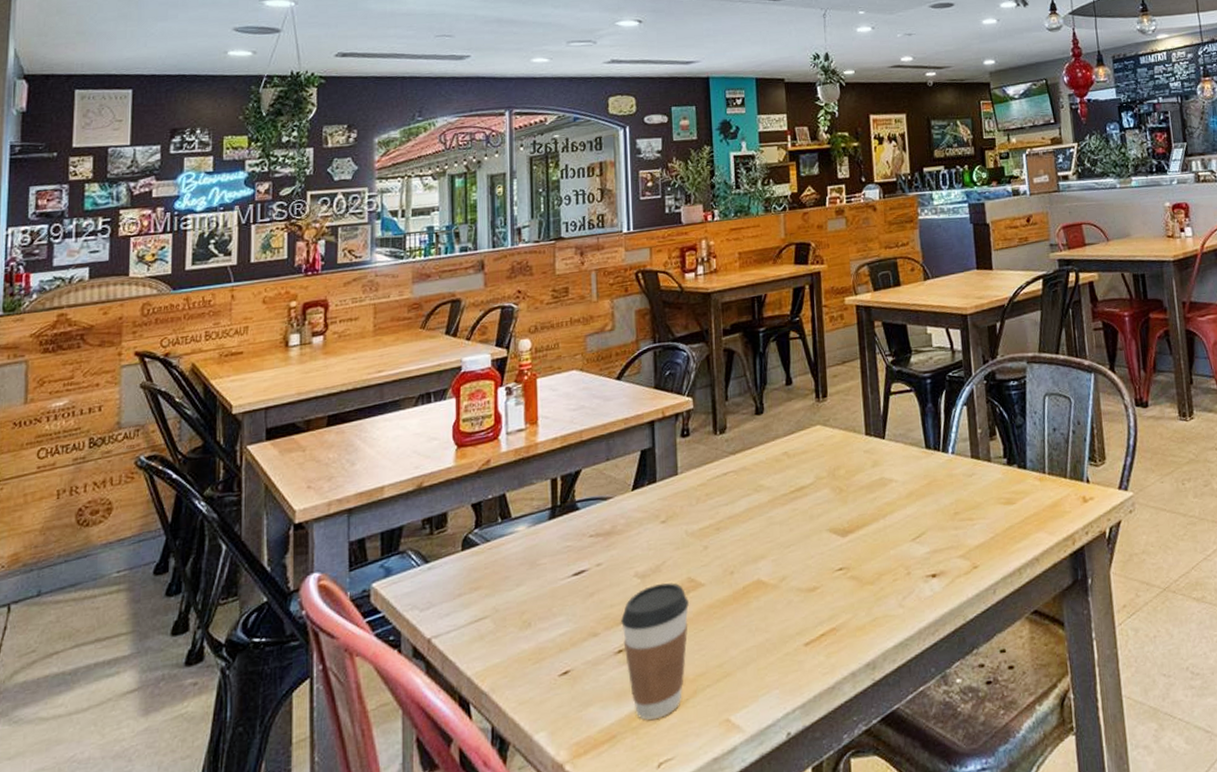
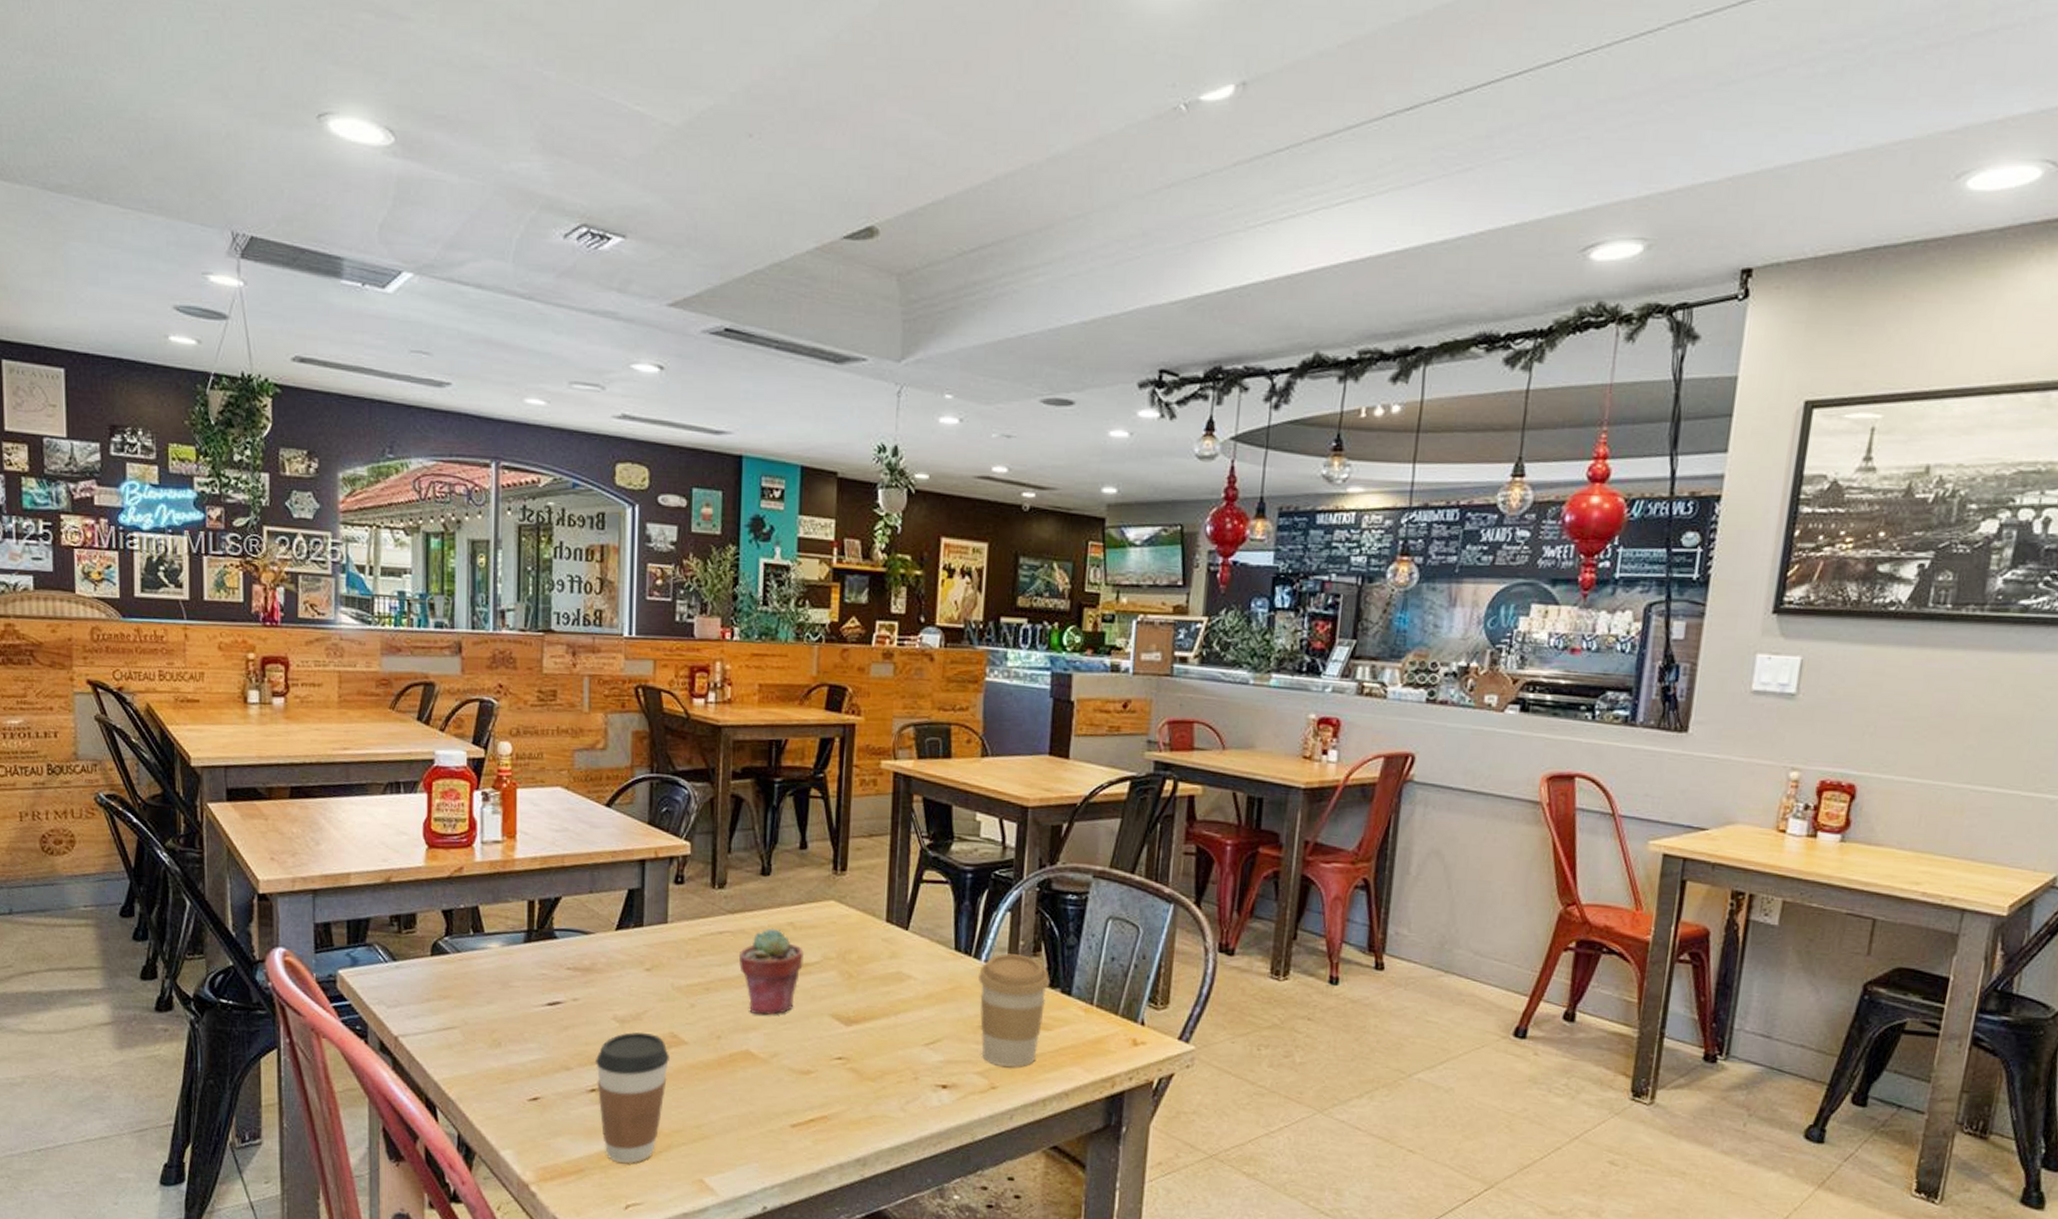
potted succulent: none [743,460,800,544] -> present [739,928,804,1015]
coffee cup: none [948,441,1007,546] -> present [978,953,1050,1067]

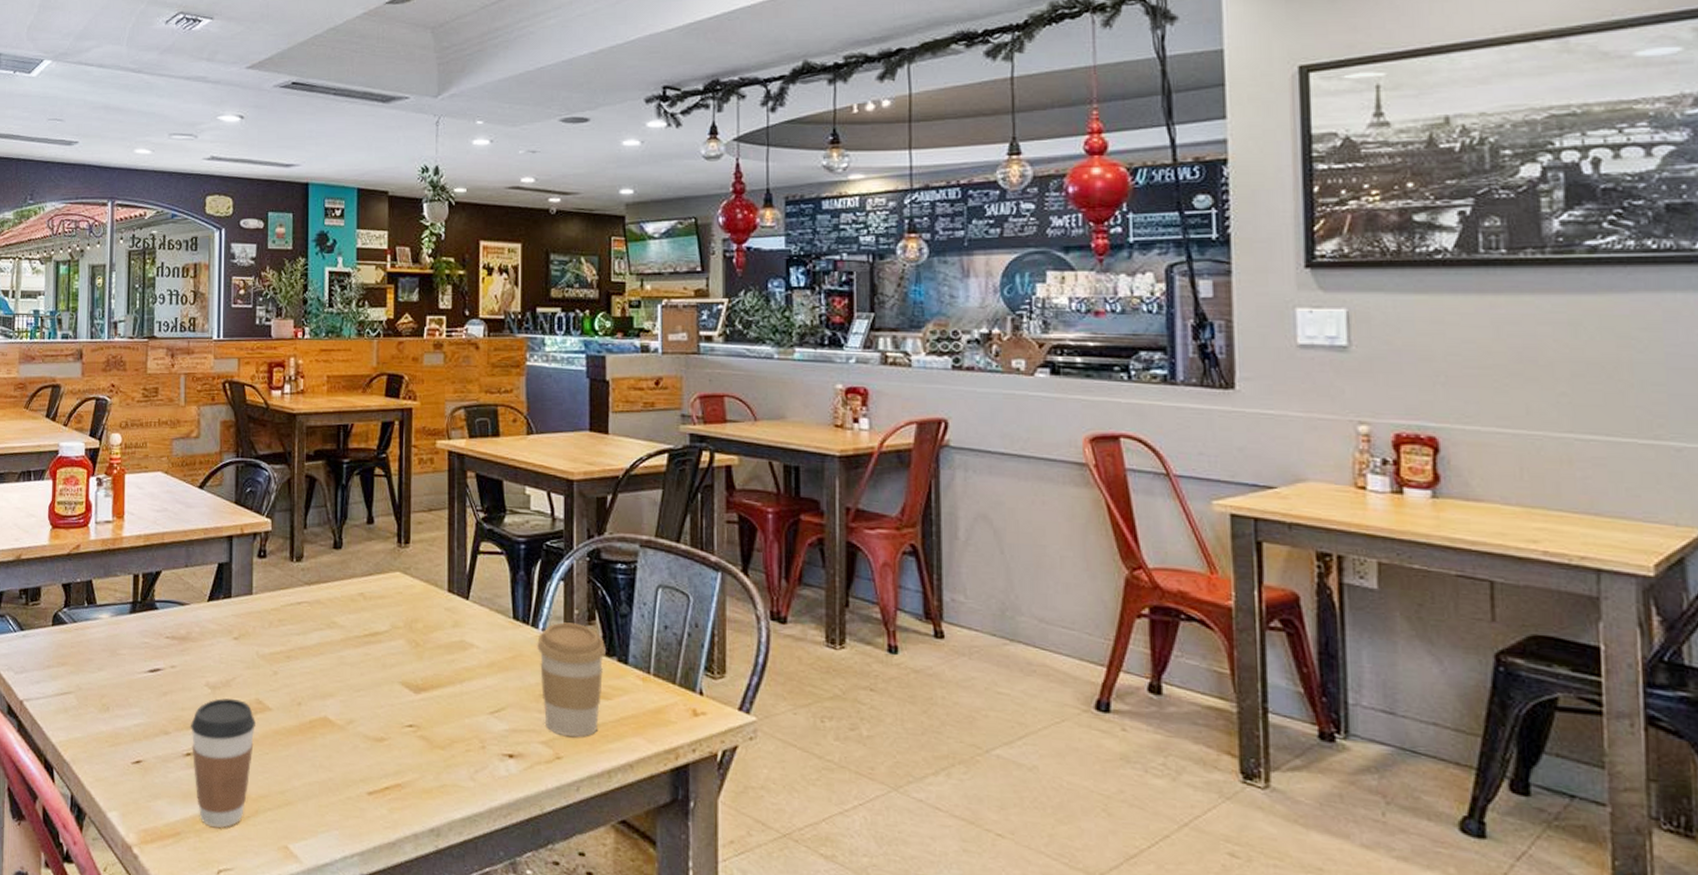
potted succulent: present [739,928,804,1015] -> none [316,598,374,683]

